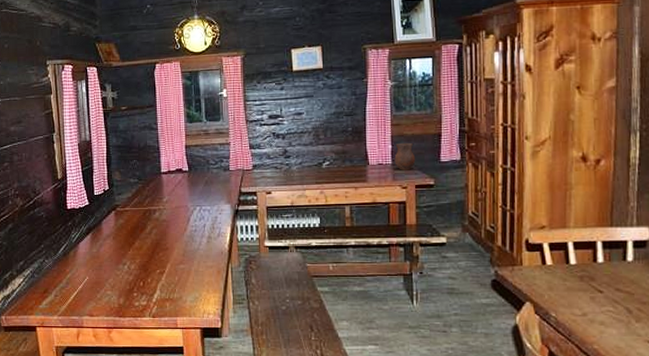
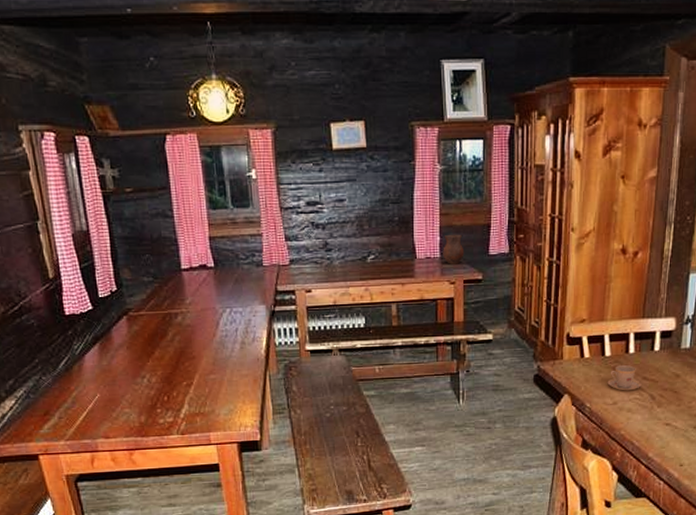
teacup: none [574,275,615,302] -> present [607,365,642,391]

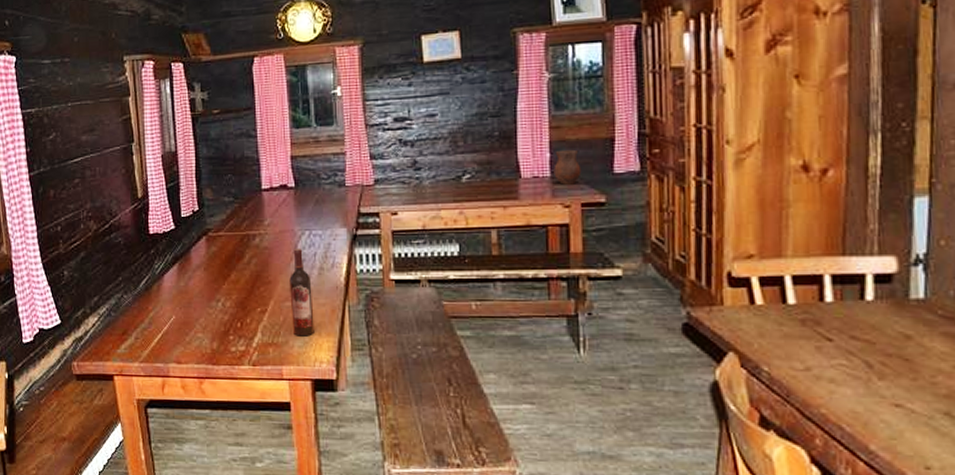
wine bottle: none [213,324,239,405] -> present [289,248,315,337]
teacup: present [607,365,642,391] -> none [793,318,849,354]

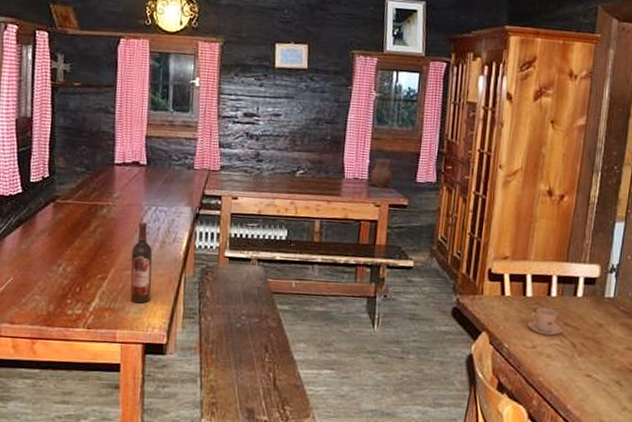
teacup: none [793,318,849,354] -> present [527,308,563,336]

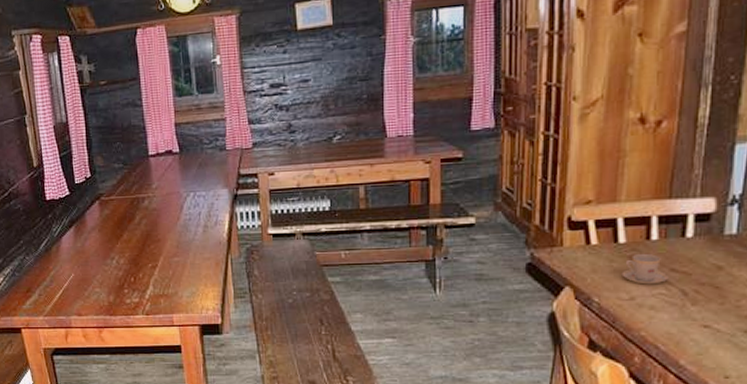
wine bottle: present [130,221,153,304] -> none [177,208,201,288]
ceramic pitcher: present [370,158,392,188] -> none [416,109,442,143]

